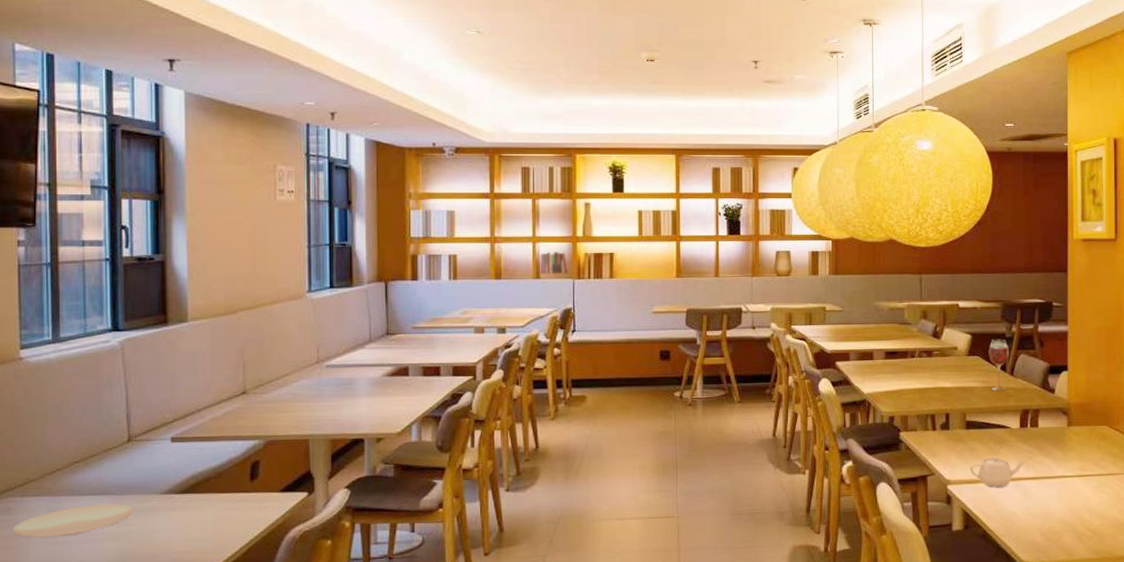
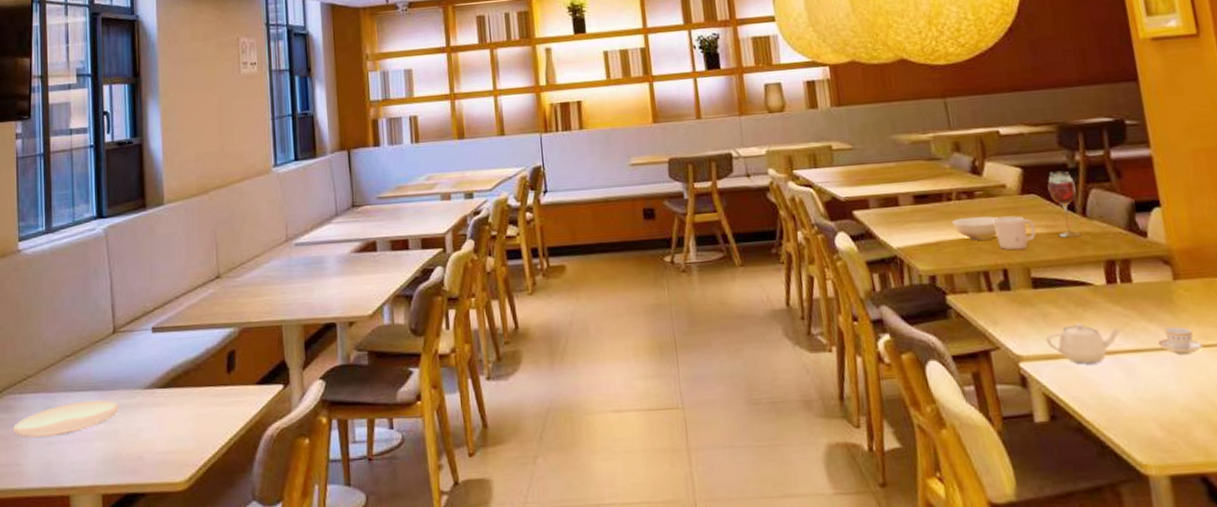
books: present [540,251,569,274] -> none [502,103,535,130]
bowl: none [912,371,948,390] -> present [951,216,998,241]
mug: none [945,371,975,399] -> present [994,215,1037,251]
teacup: none [1050,461,1081,481] -> present [1158,327,1204,354]

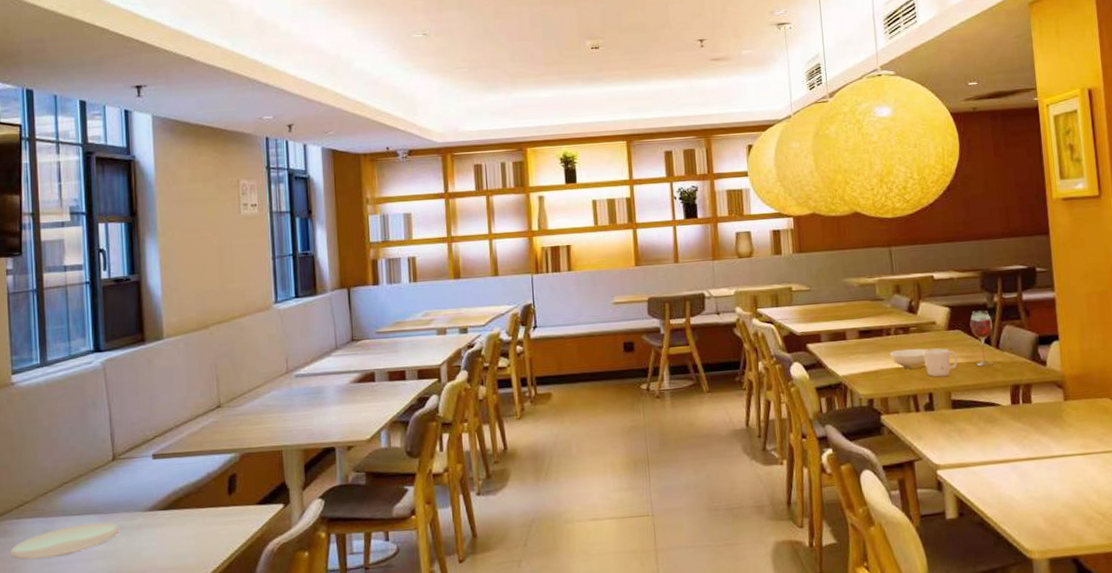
teapot: present [1045,322,1120,364] -> none [959,436,1019,470]
teacup: present [1158,327,1204,354] -> none [1048,439,1084,461]

